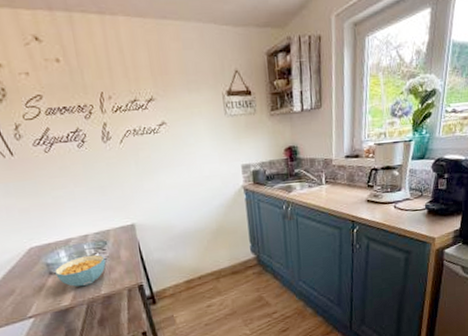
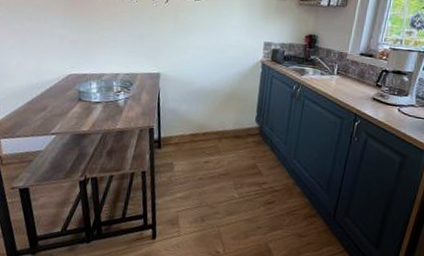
cereal bowl: present [55,254,106,287] -> none [83,91,128,118]

